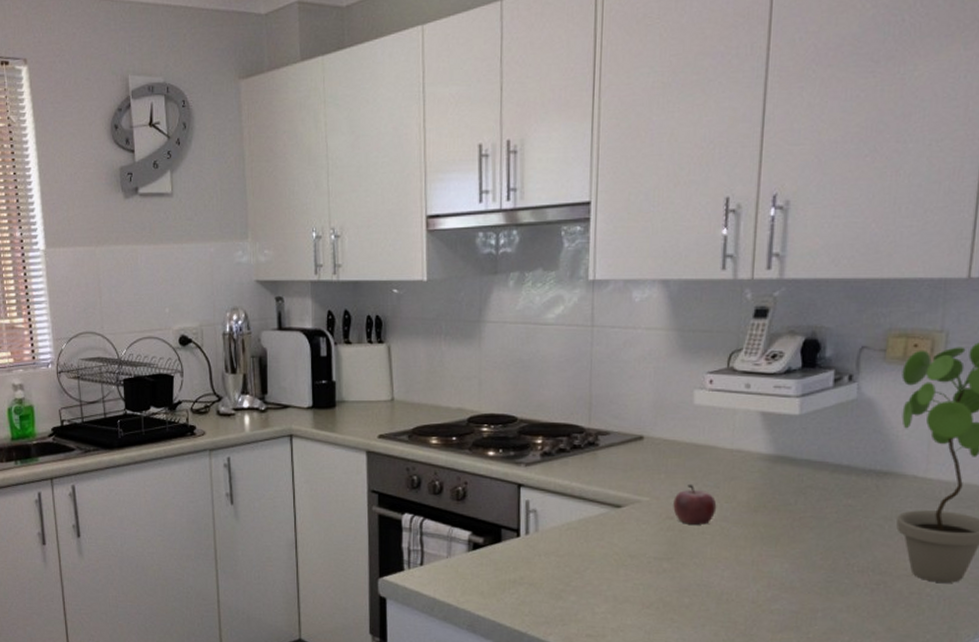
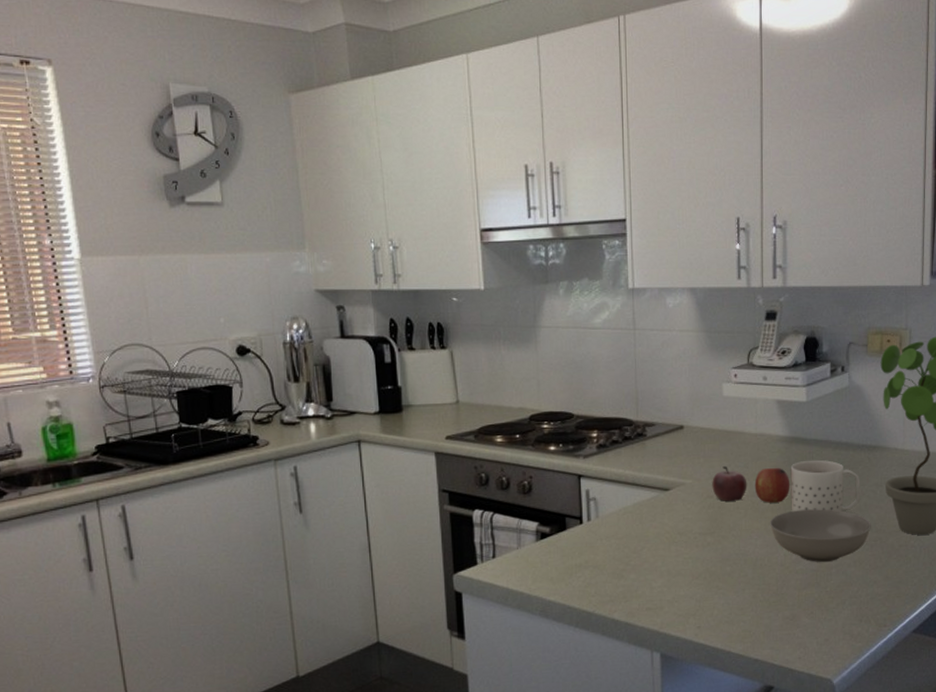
fruit: none [725,489,771,530] -> present [754,467,791,503]
bowl: none [741,540,874,604] -> present [769,508,871,562]
mug: none [769,483,864,547] -> present [790,459,861,512]

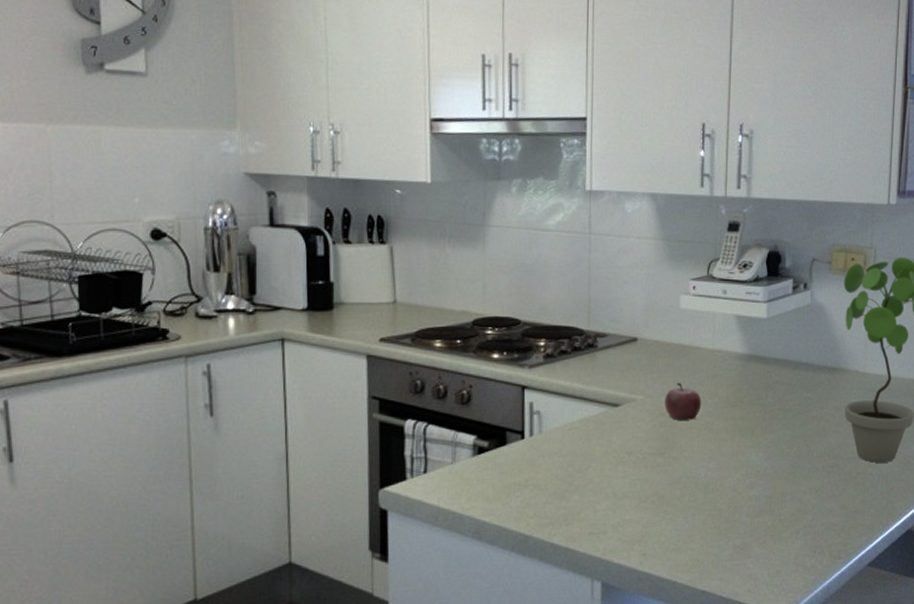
fruit: present [754,467,791,503] -> none [709,386,747,424]
bowl: present [769,508,871,562] -> none [723,431,829,488]
mug: present [790,459,861,512] -> none [746,379,819,435]

